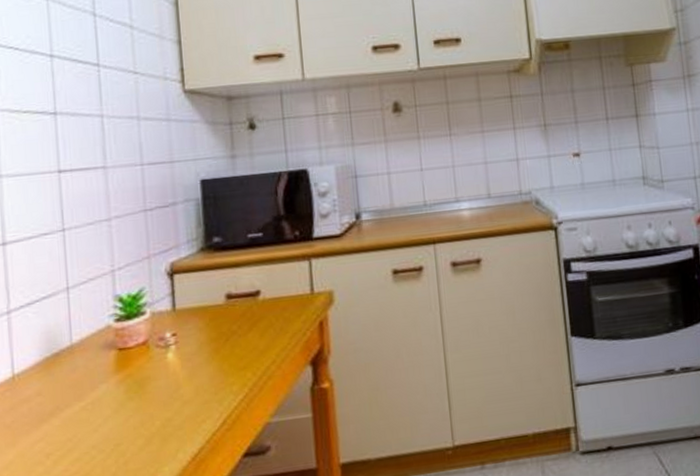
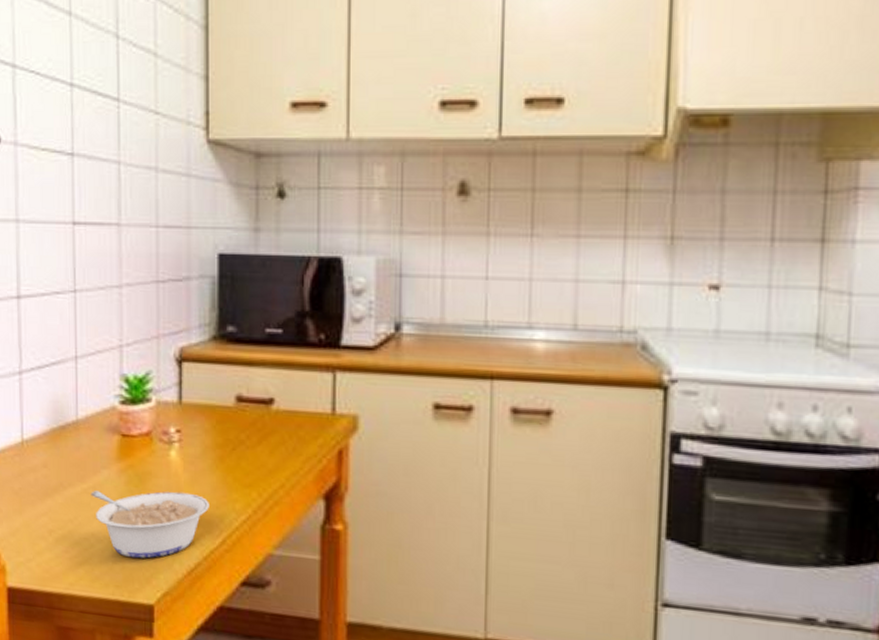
legume: none [89,387,208,460] -> present [90,490,209,558]

